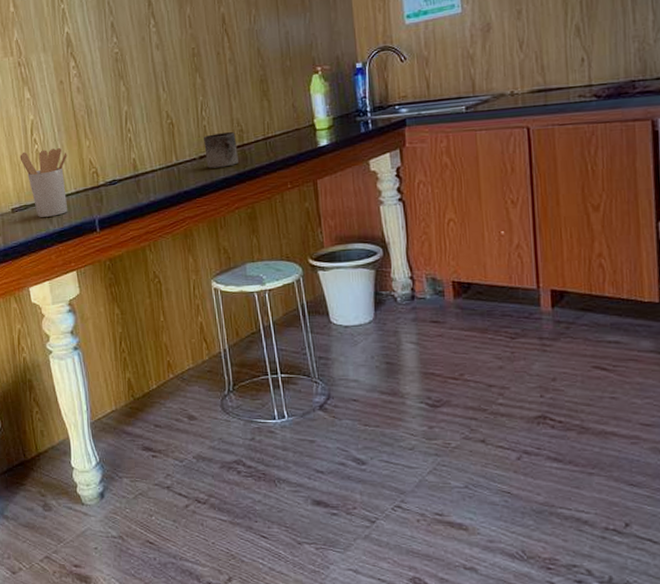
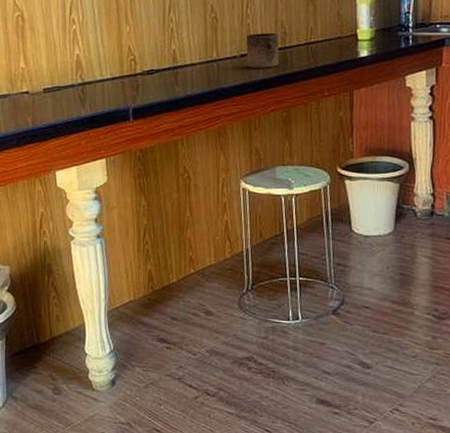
utensil holder: present [20,148,67,217] -> none [56,31,106,101]

